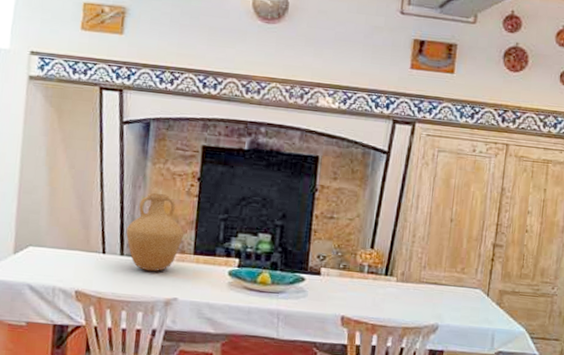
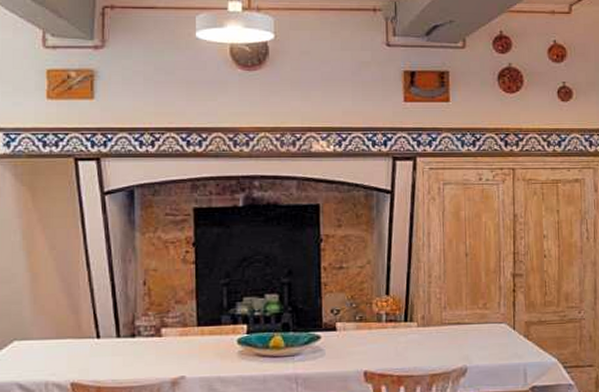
vase: present [126,193,184,272] -> none [121,265,184,351]

